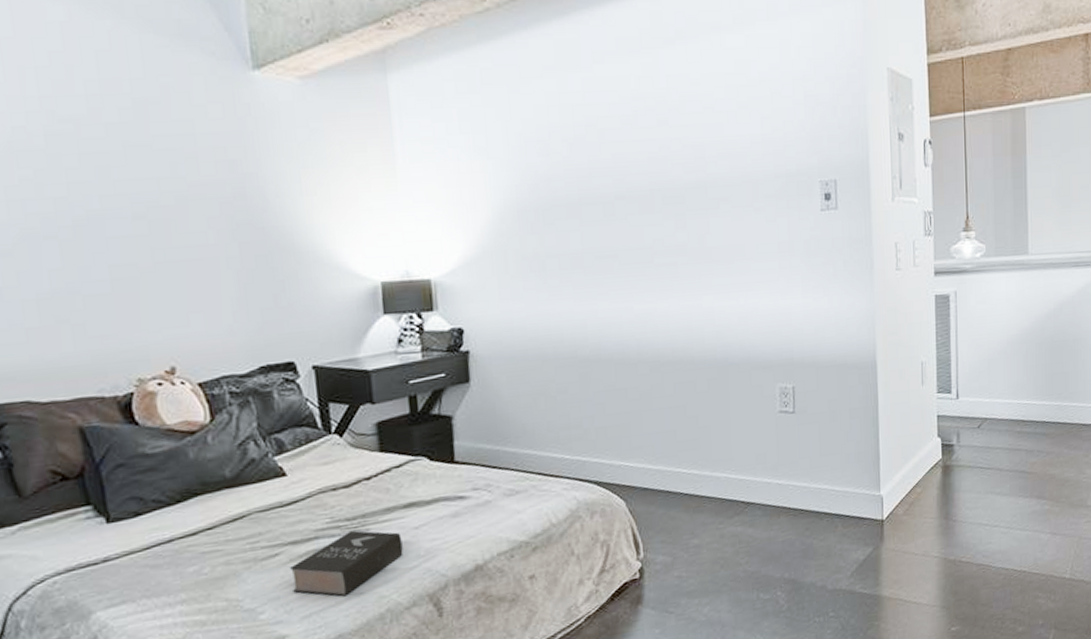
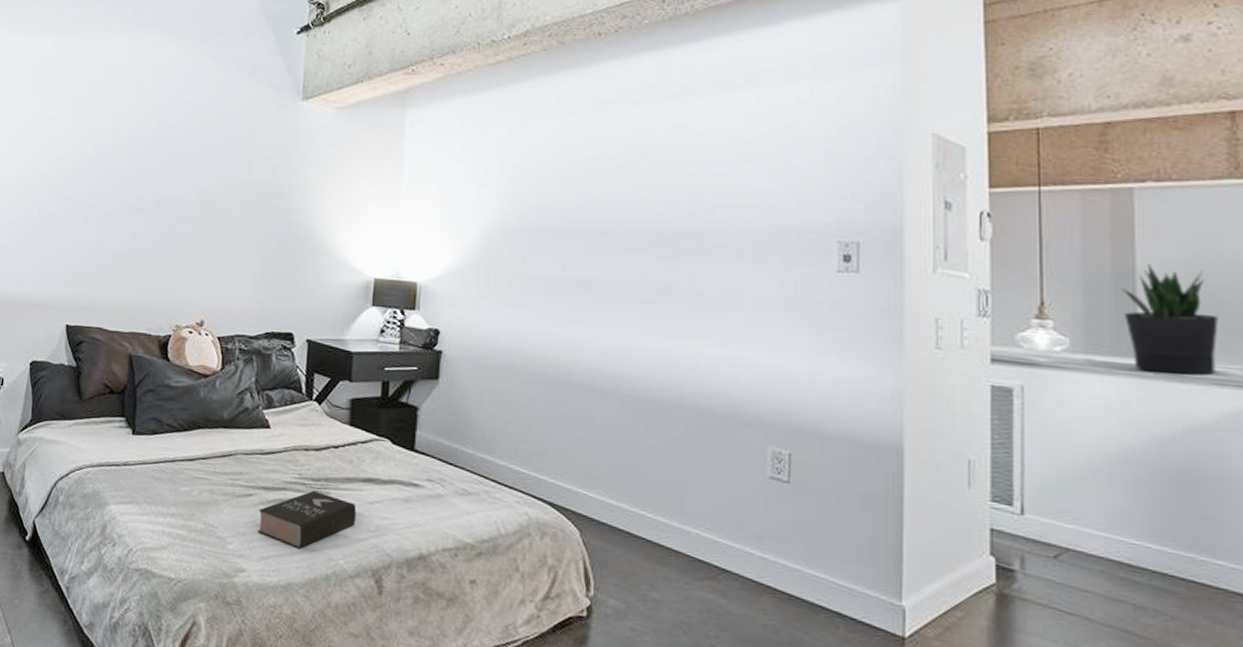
planter: none [1018,173,1076,265] -> present [1122,264,1219,377]

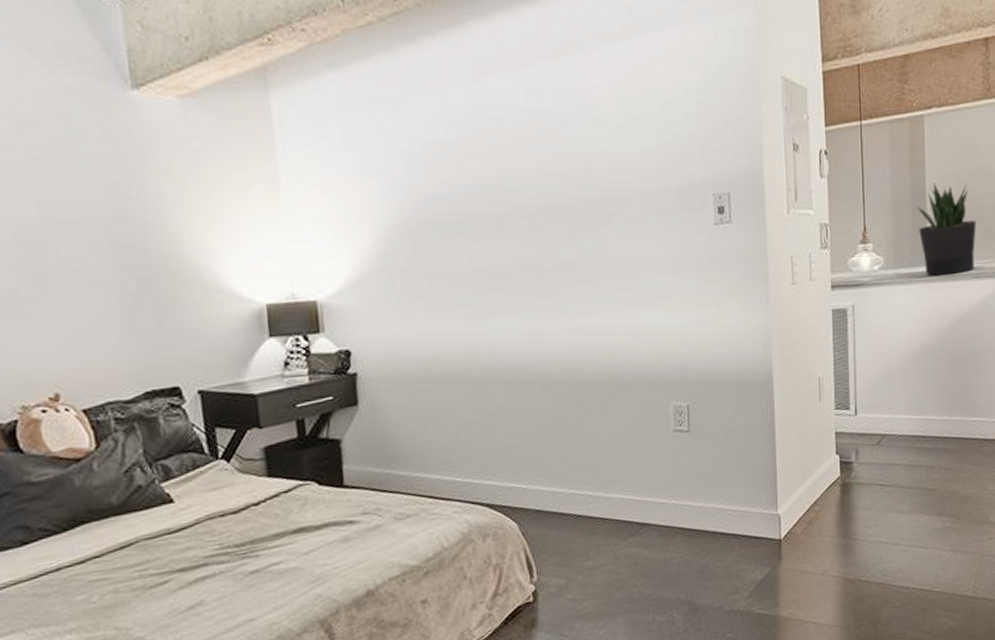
book: present [258,490,356,549] -> none [178,556,293,624]

